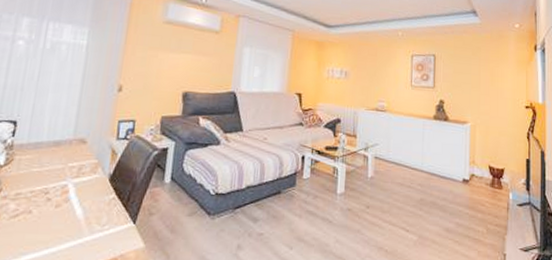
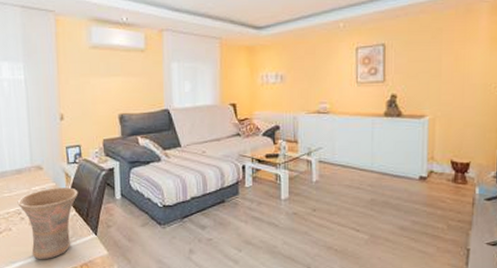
vase: none [47,165,123,252] -> present [17,187,78,260]

